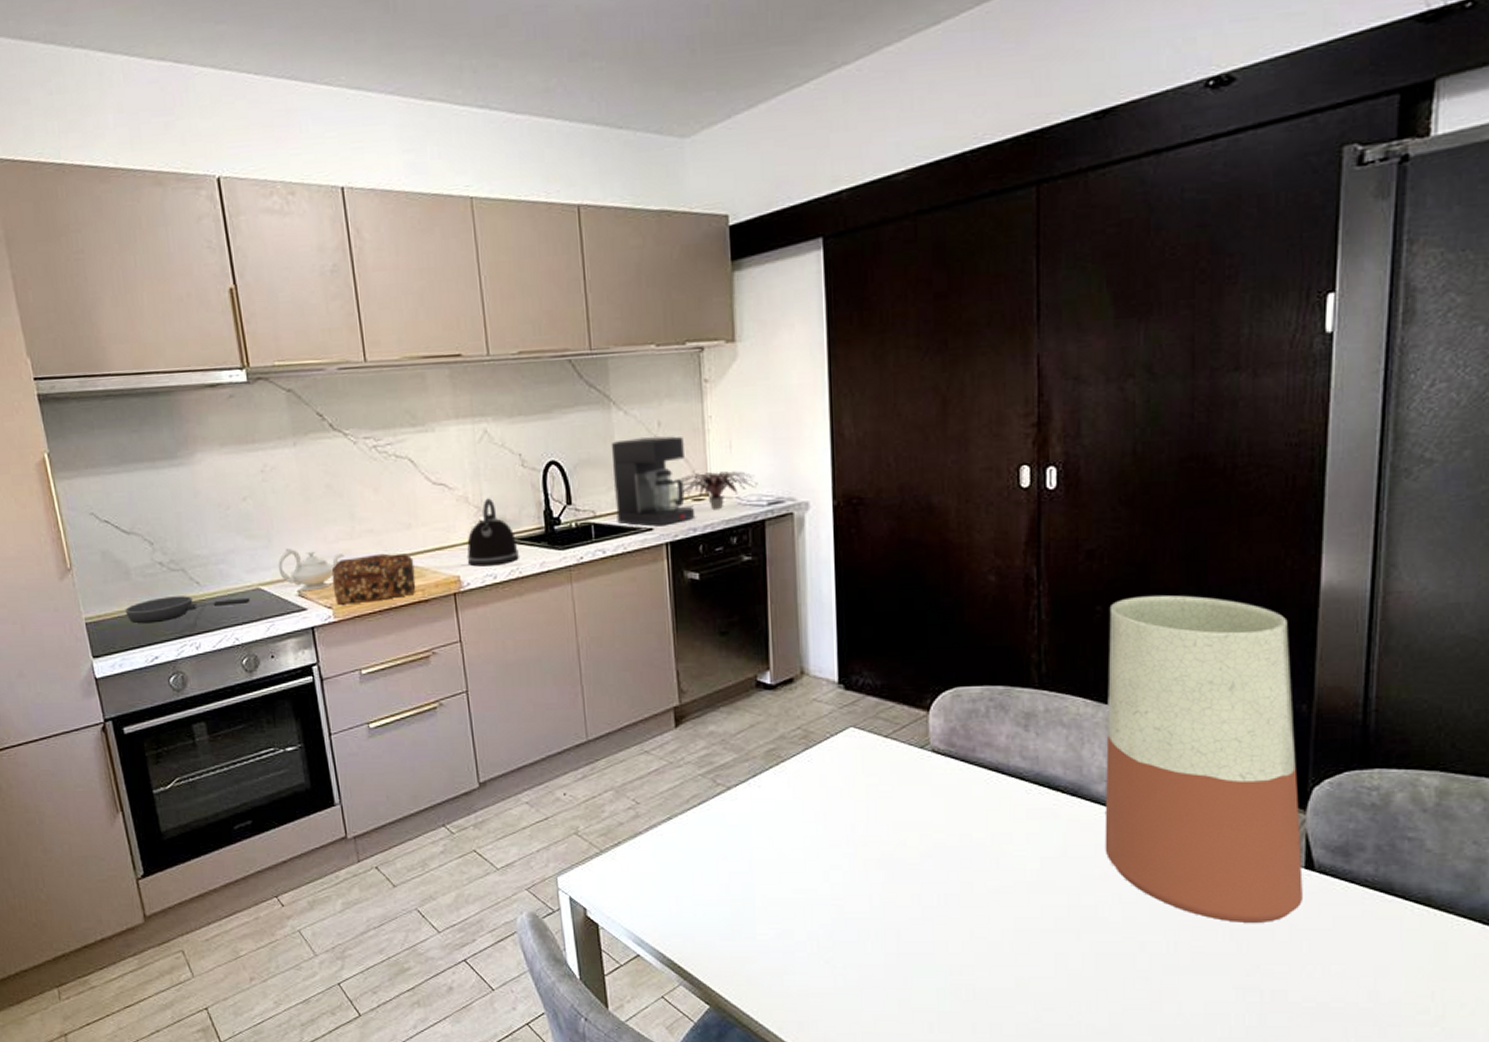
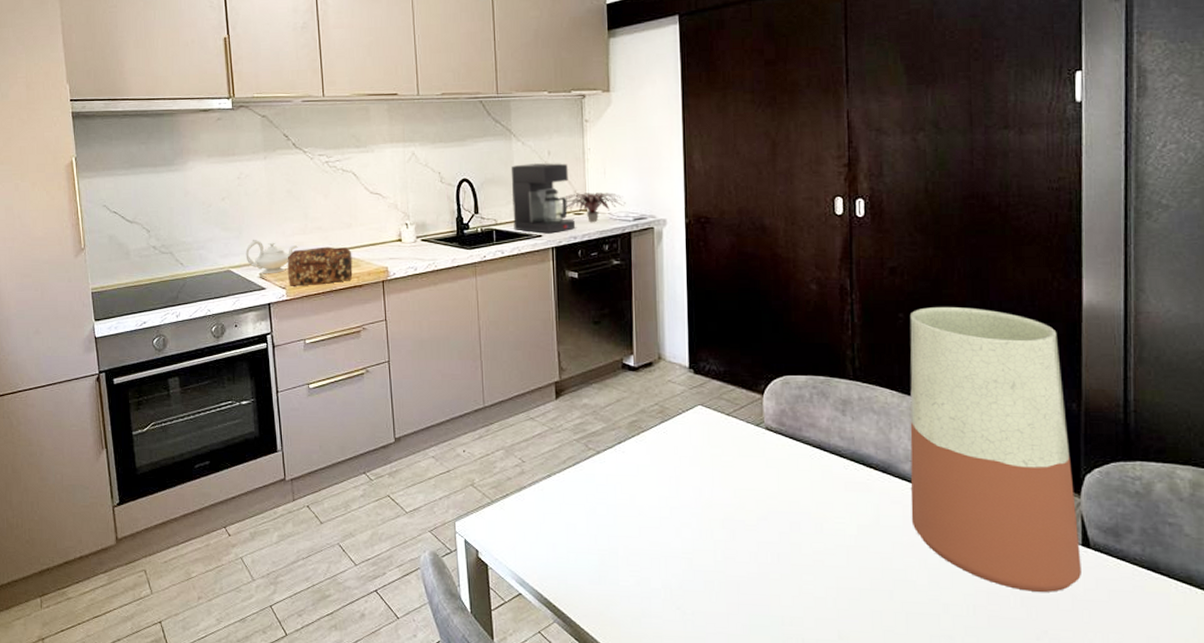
frying pan: present [125,596,250,624] -> none [123,274,221,295]
kettle: present [466,498,519,567] -> none [394,206,435,260]

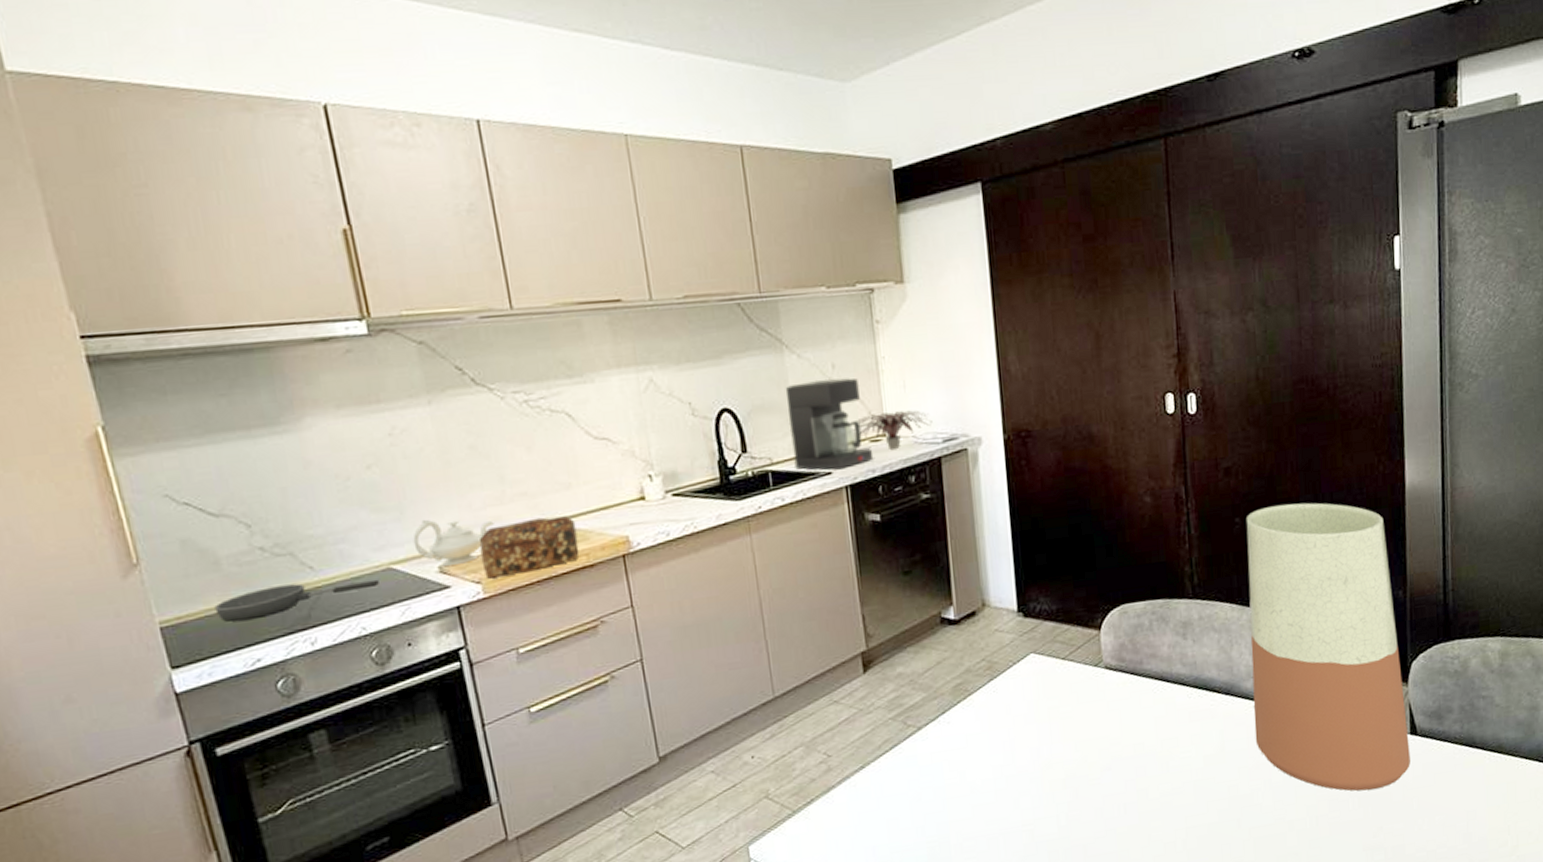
frying pan: none [123,274,221,295] -> present [214,579,379,622]

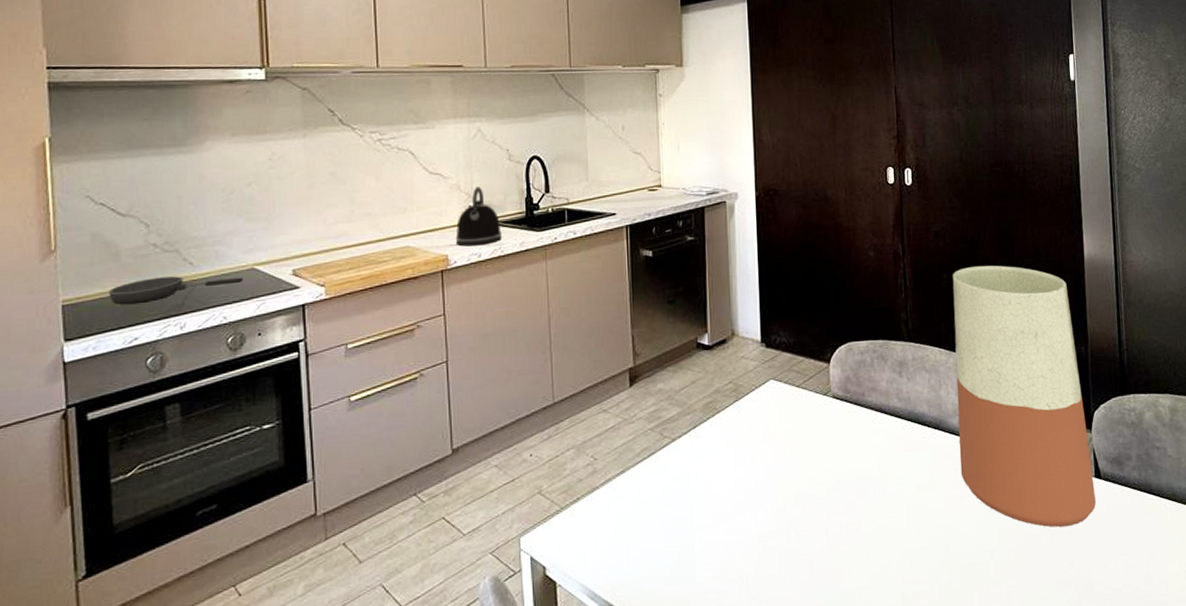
teapot: present [413,519,494,567] -> none [275,230,342,271]
bread loaf: present [478,516,579,579] -> none [327,234,407,283]
kettle: none [635,450,693,525] -> present [455,186,502,247]
coffee maker: present [785,378,874,470] -> none [584,138,650,212]
plant: present [853,410,933,449] -> none [635,167,699,198]

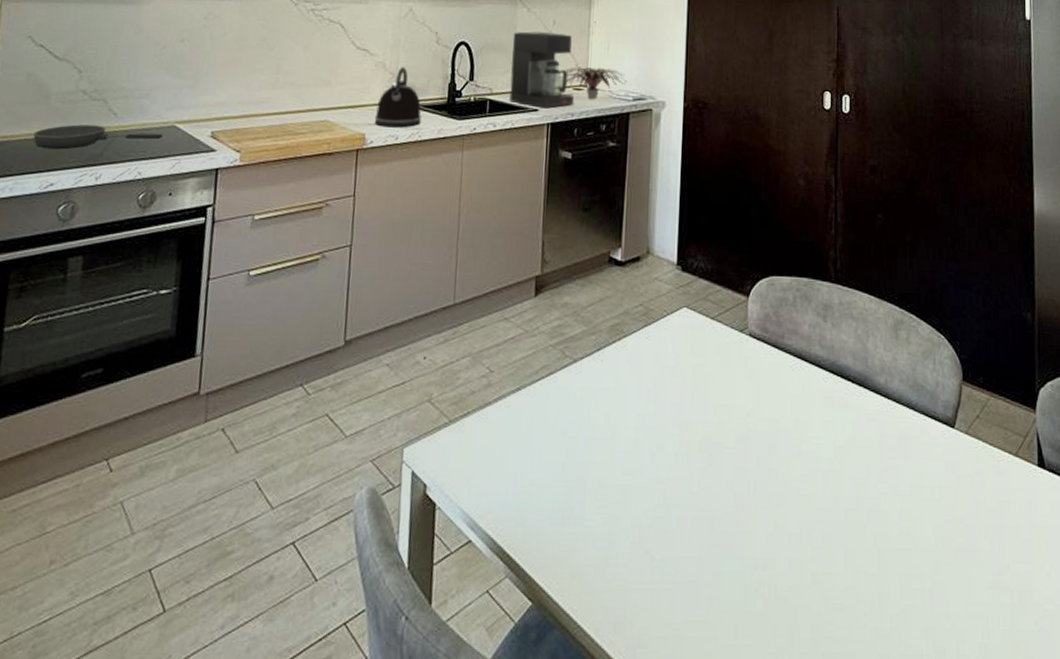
coffee maker: none [584,138,650,212] -> present [509,31,575,109]
plant: none [635,167,699,198] -> present [561,67,627,99]
vase: present [952,265,1096,527] -> none [885,208,1038,520]

